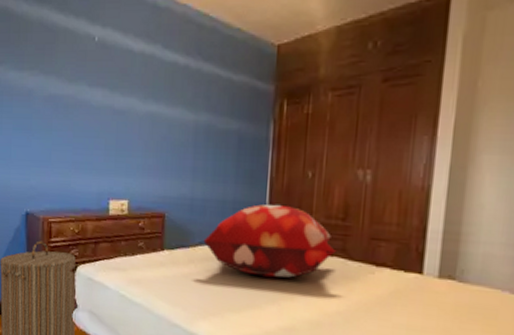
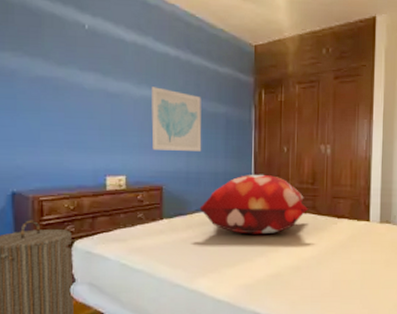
wall art: none [156,101,211,175] -> present [151,87,202,151]

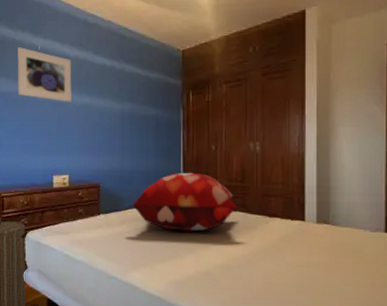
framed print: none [58,24,128,94] -> present [17,47,72,102]
wall art: present [151,87,202,151] -> none [90,95,134,151]

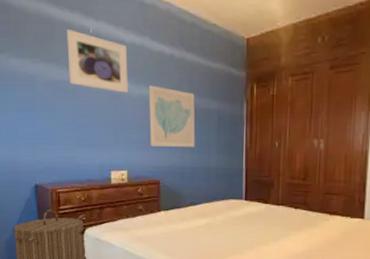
wall art: none [90,95,134,151] -> present [149,85,196,147]
decorative pillow: present [132,173,238,232] -> none [193,170,300,229]

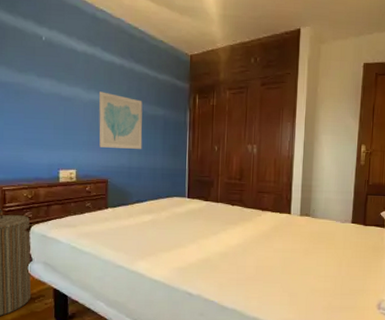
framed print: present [67,30,128,93] -> none [19,36,79,97]

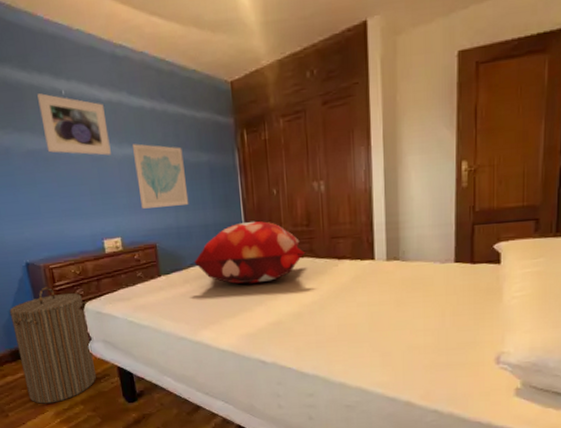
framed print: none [19,36,79,97] -> present [37,93,111,156]
decorative pillow: none [140,170,236,224] -> present [194,221,306,284]

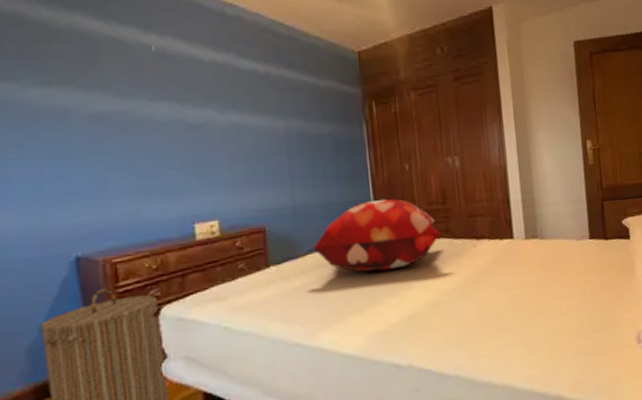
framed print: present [37,93,111,156] -> none [117,47,212,123]
wall art: present [133,143,189,209] -> none [240,110,308,185]

